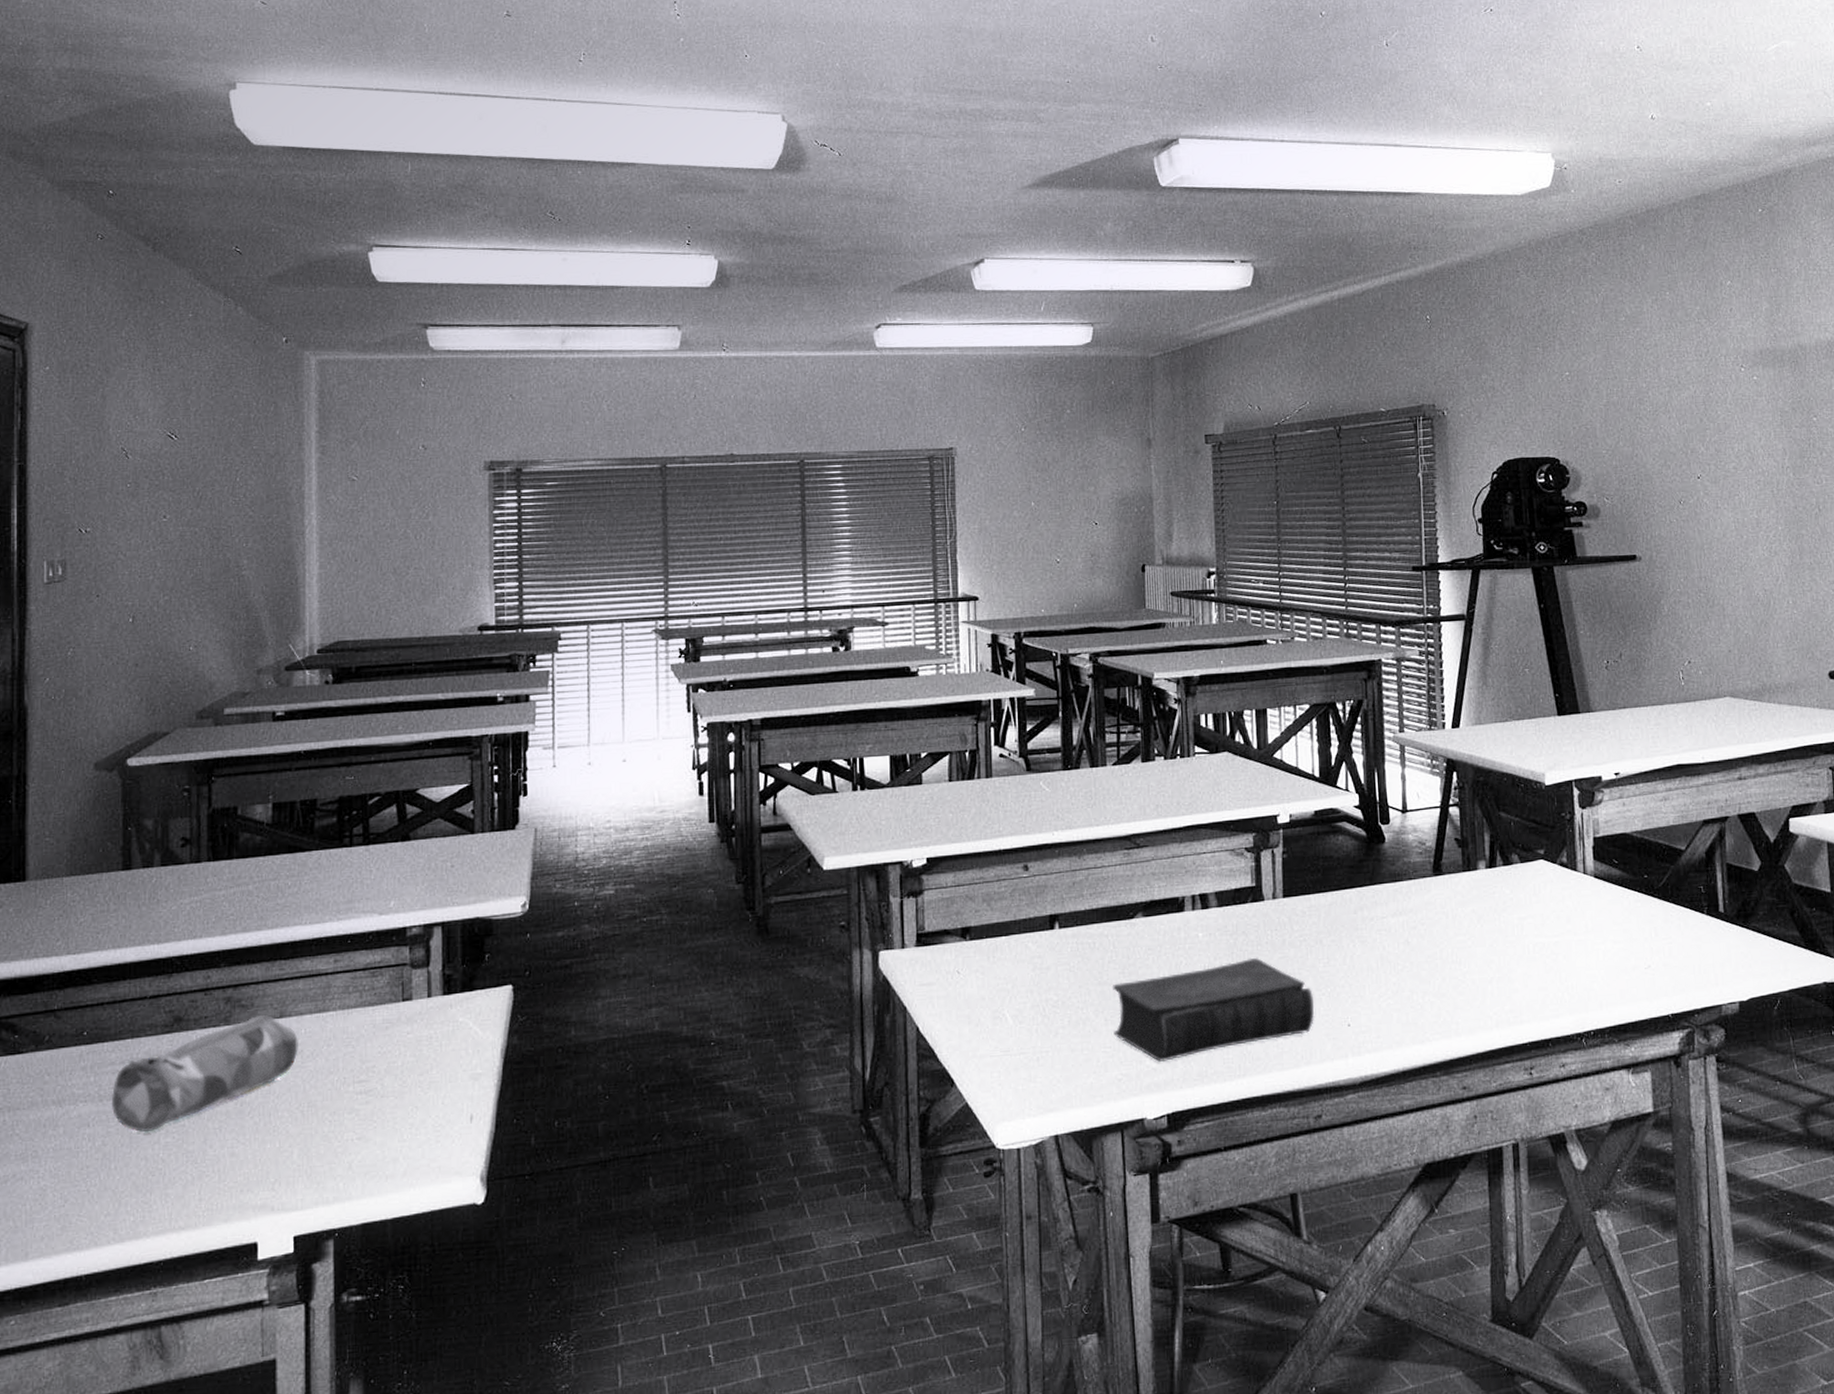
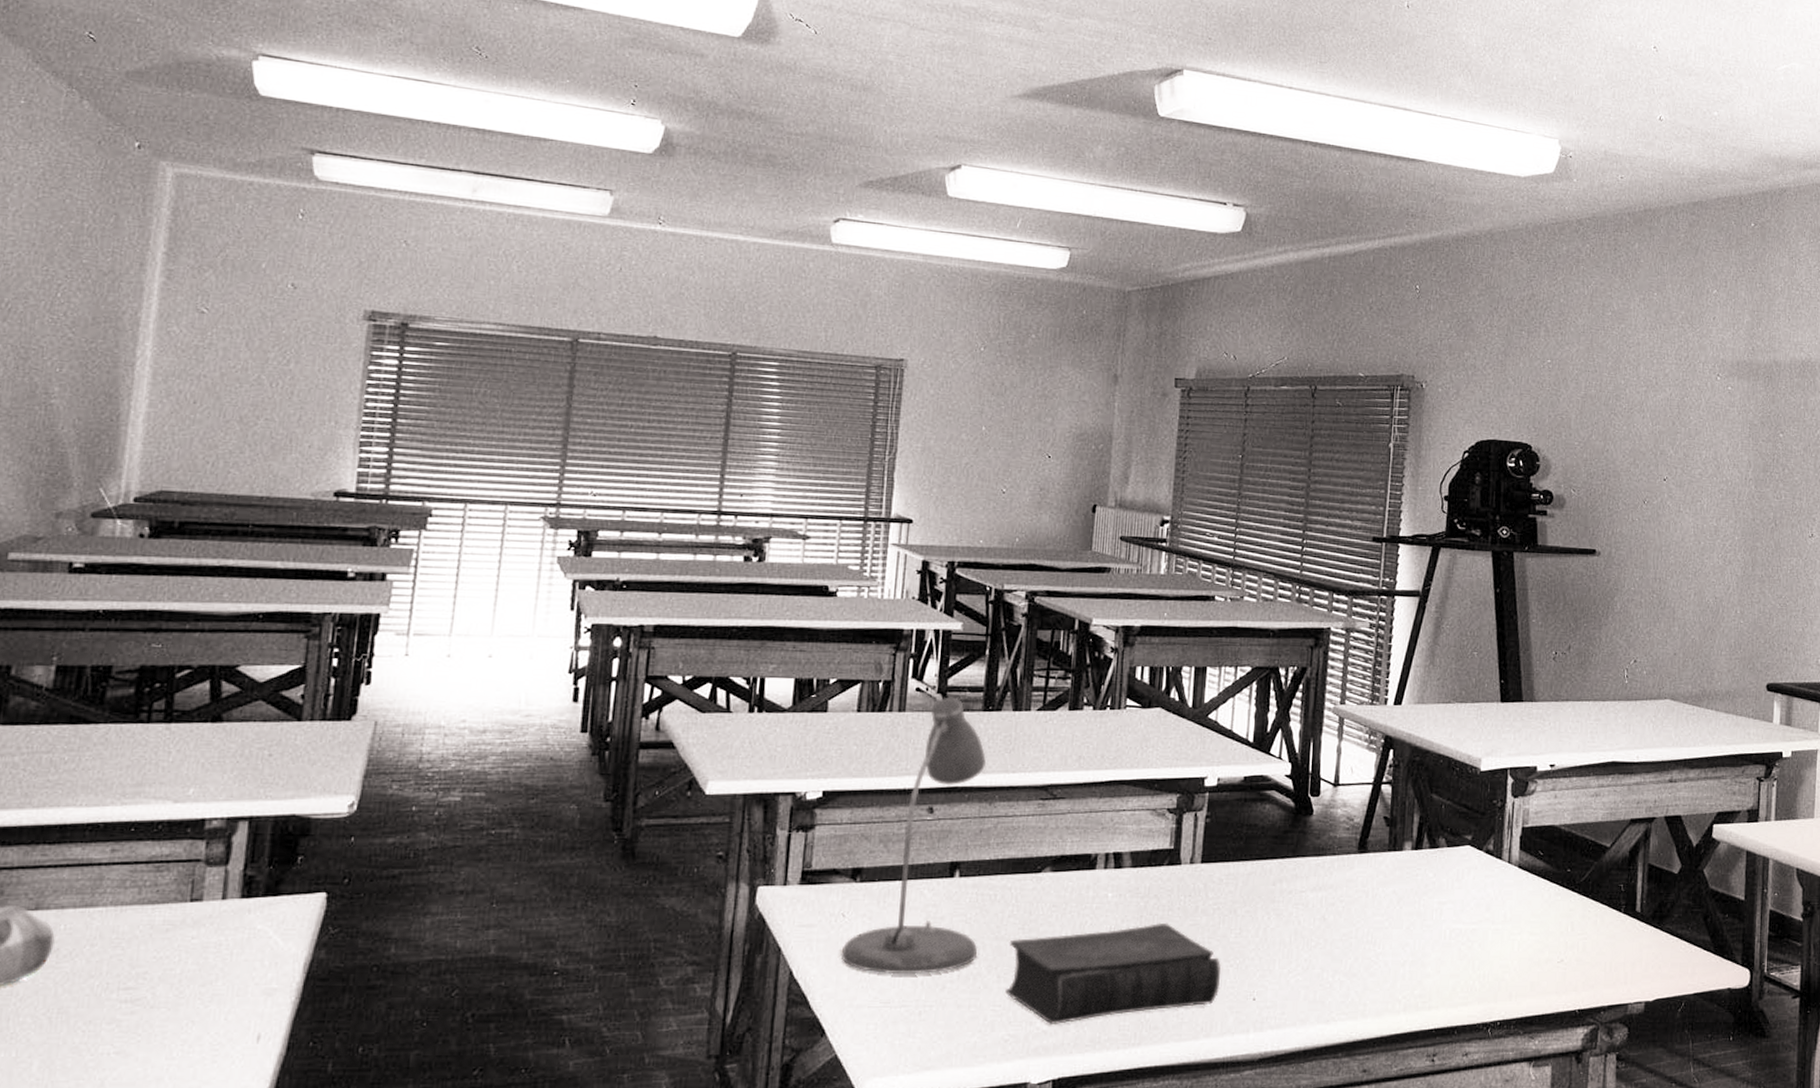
desk lamp: none [960,759,1084,1025] -> present [841,697,987,975]

